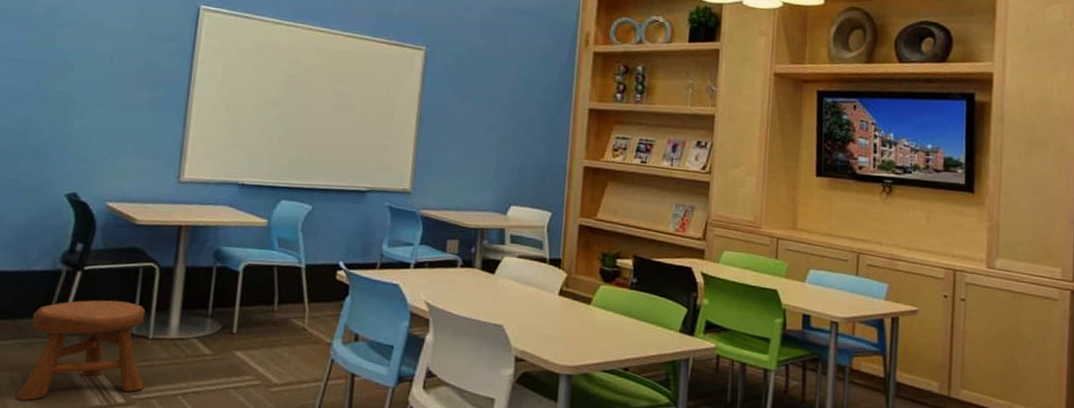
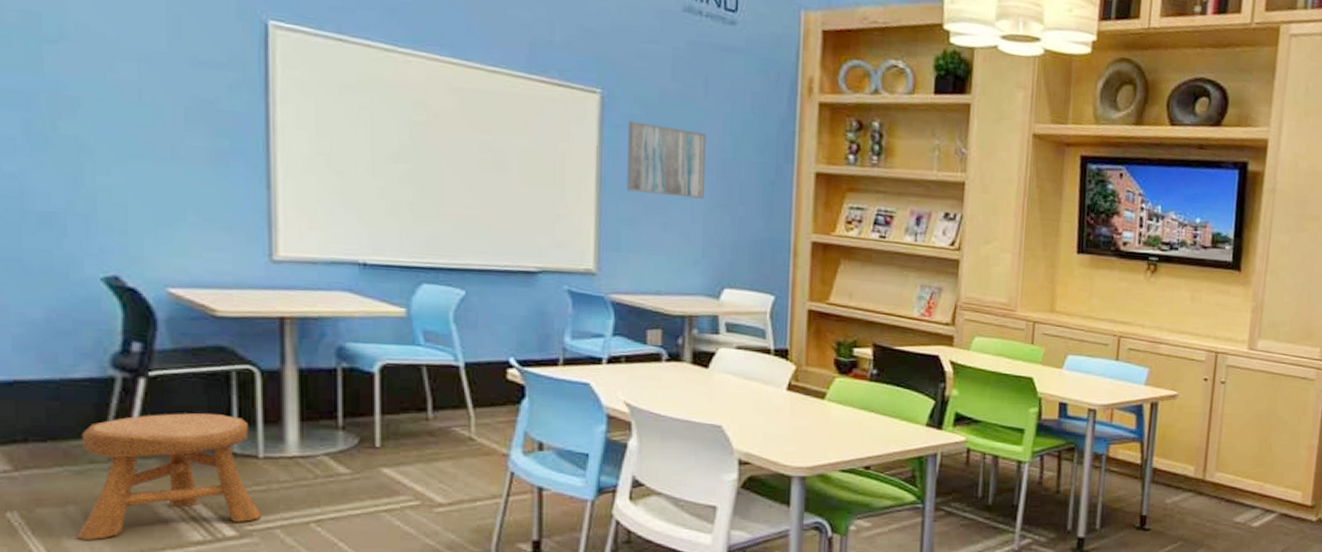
wall art: none [439,70,503,132] -> present [627,121,706,199]

